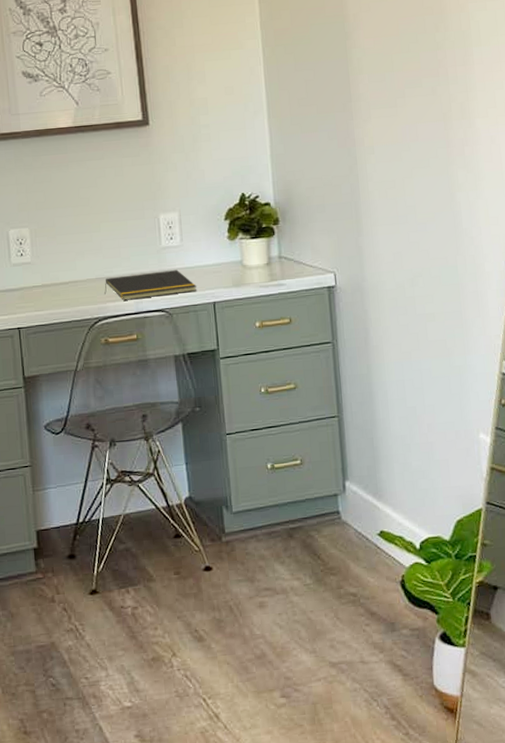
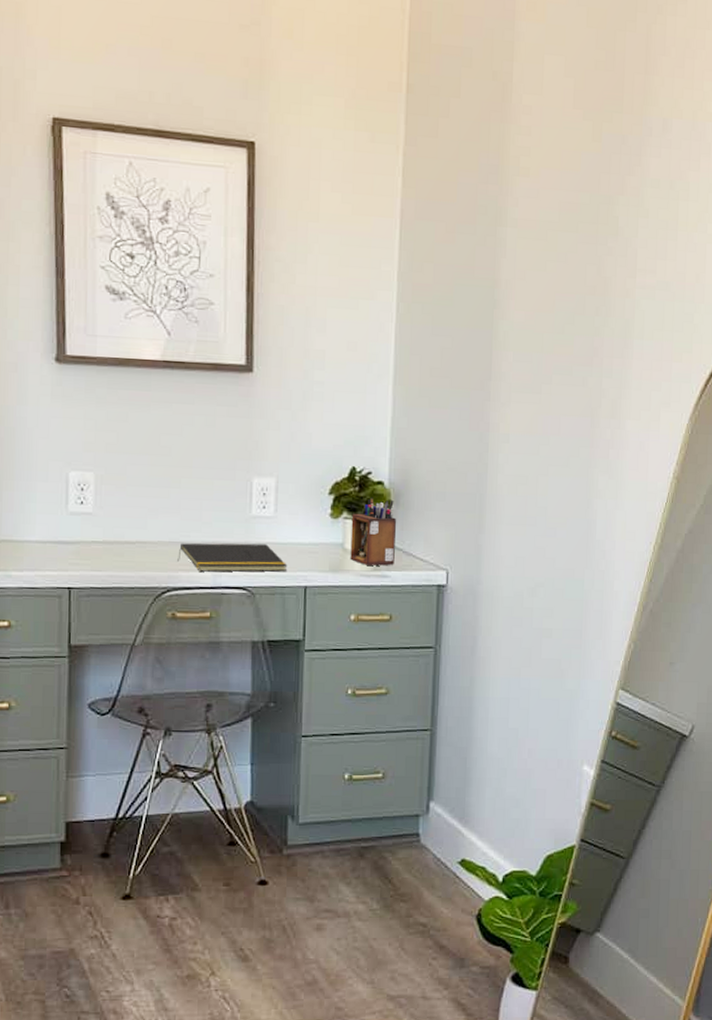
desk organizer: none [246,217,288,277] -> present [350,497,397,566]

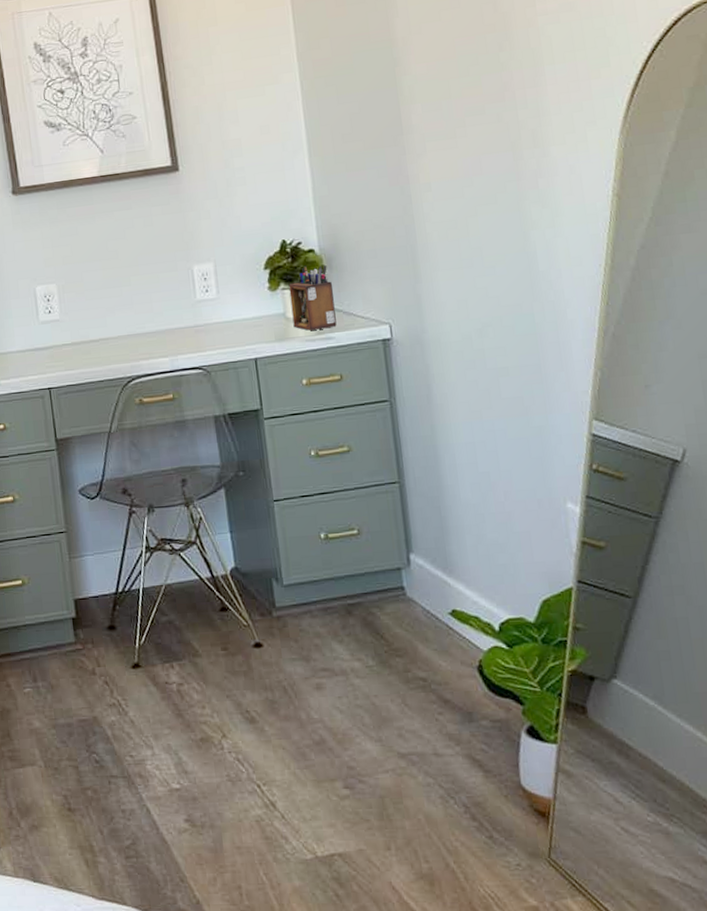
notepad: present [177,543,288,572] -> none [137,324,237,358]

